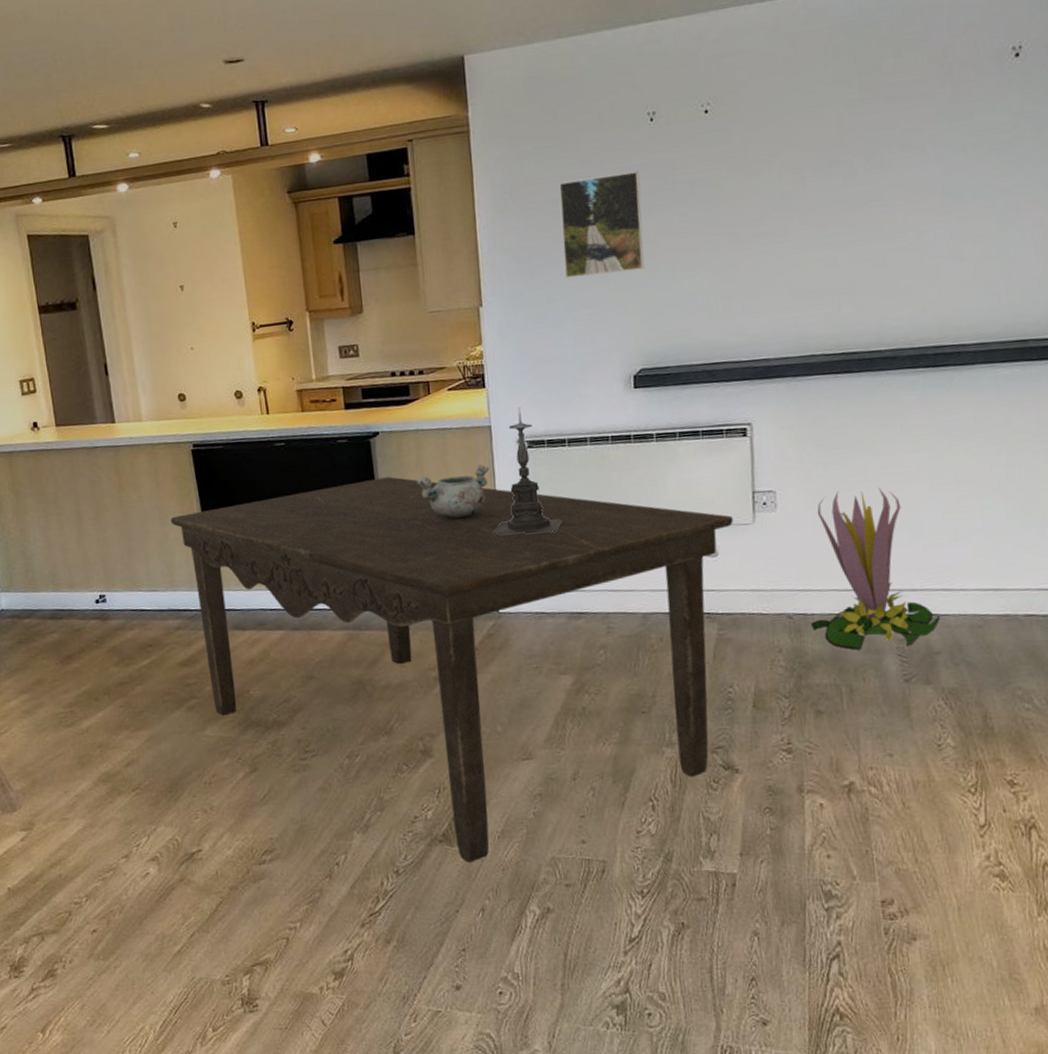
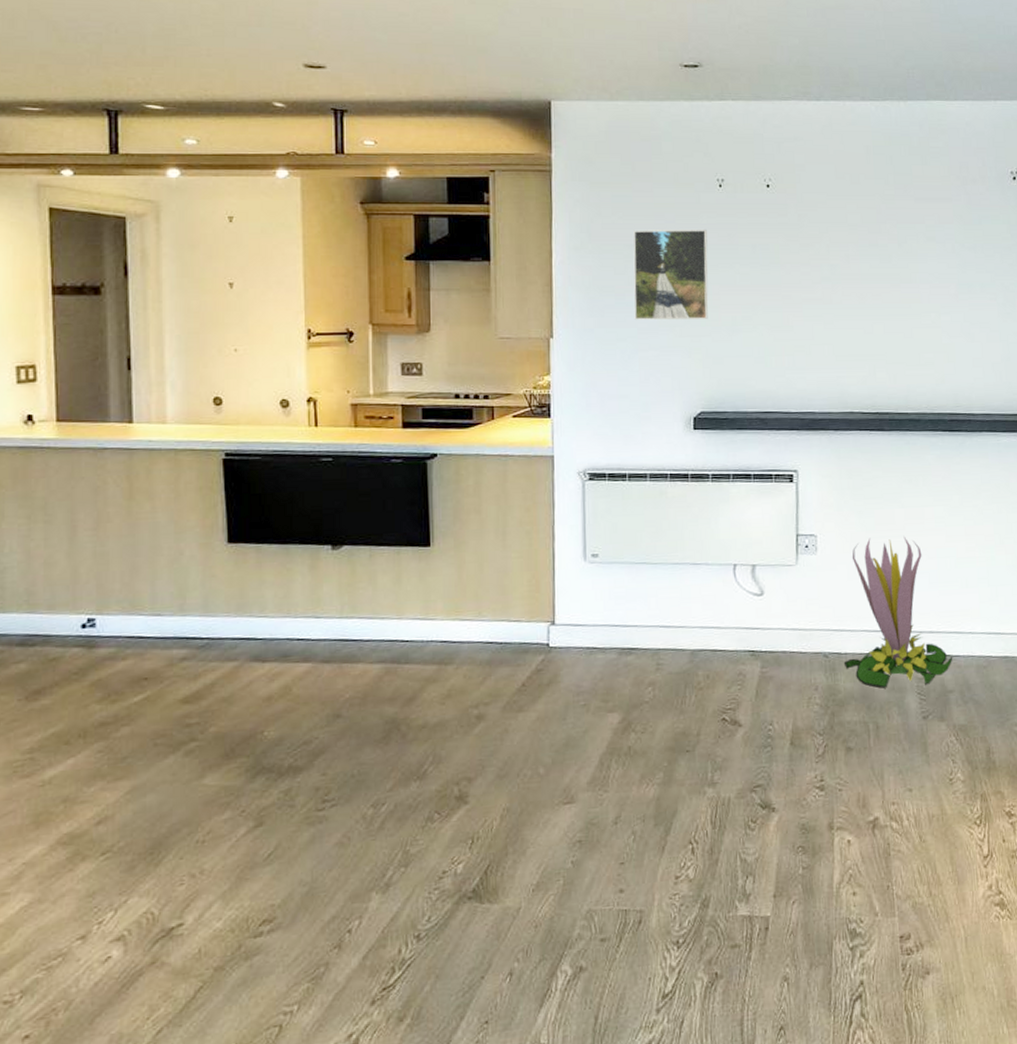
dining table: present [170,477,733,863] -> none [188,501,778,921]
decorative bowl: present [415,464,490,519] -> none [472,494,550,548]
candle holder: present [492,407,562,535] -> none [547,439,618,567]

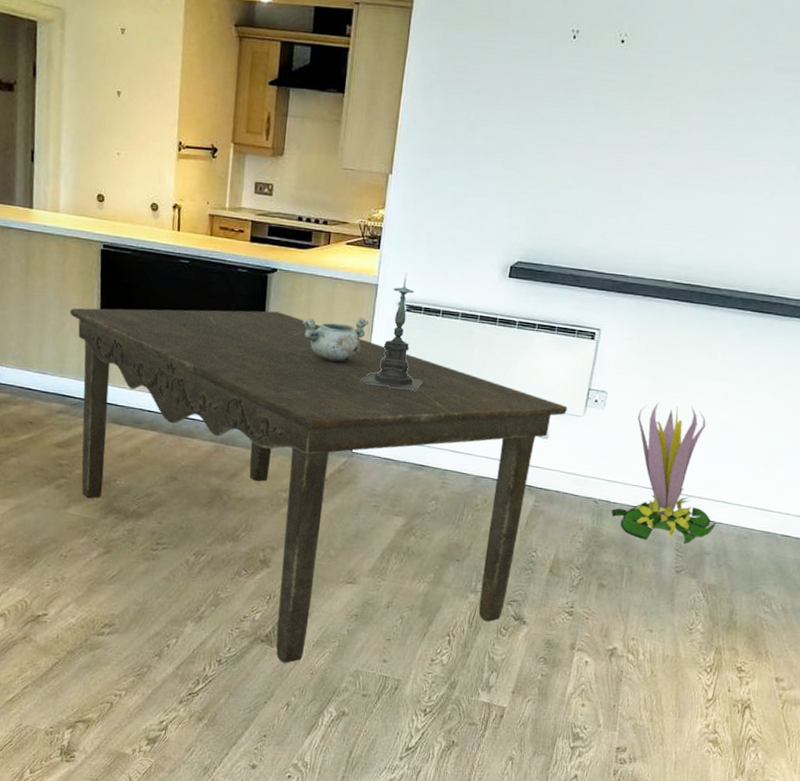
dining table: none [188,501,778,921] -> present [70,308,568,663]
decorative bowl: none [472,494,550,548] -> present [301,317,369,362]
candle holder: none [547,439,618,567] -> present [360,273,423,390]
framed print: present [633,230,708,320] -> none [469,75,553,172]

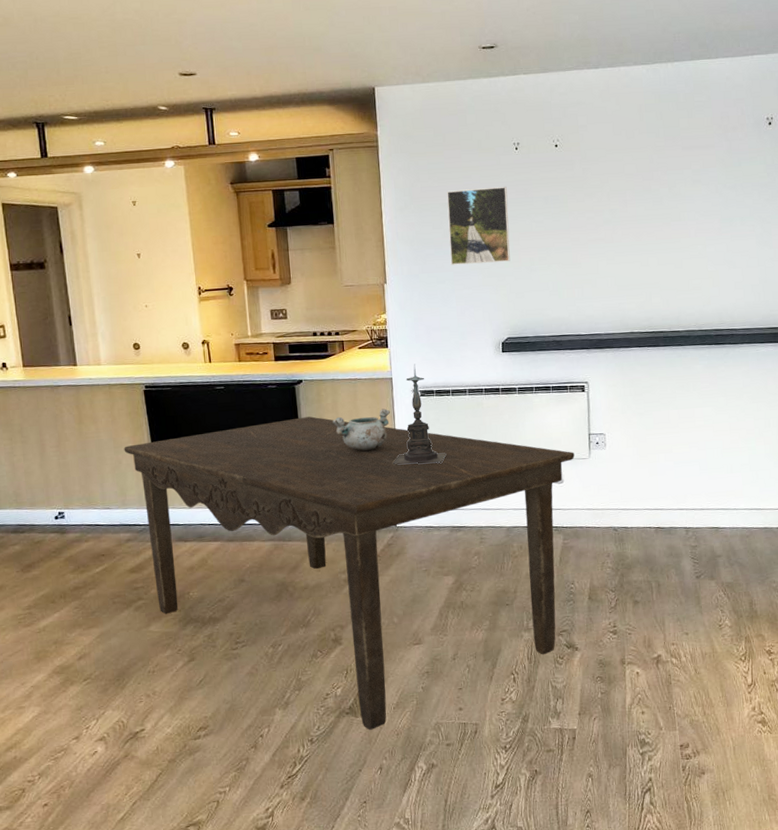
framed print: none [469,75,553,172] -> present [447,187,511,265]
decorative plant: present [611,402,716,544] -> none [630,432,721,555]

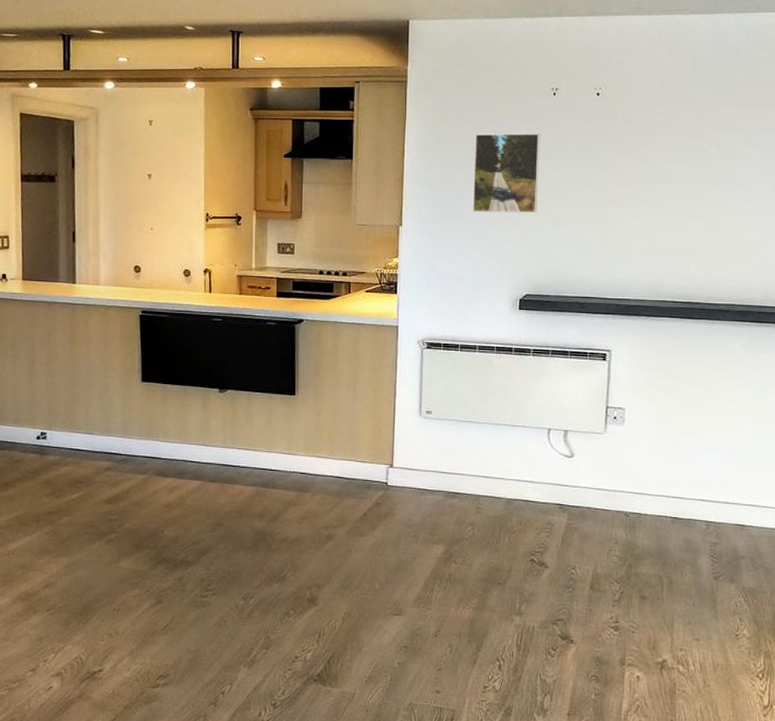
dining table: present [124,416,575,730] -> none [113,359,588,702]
decorative bowl: present [331,408,391,452] -> none [329,358,393,402]
candle holder: present [392,364,447,465] -> none [389,313,449,422]

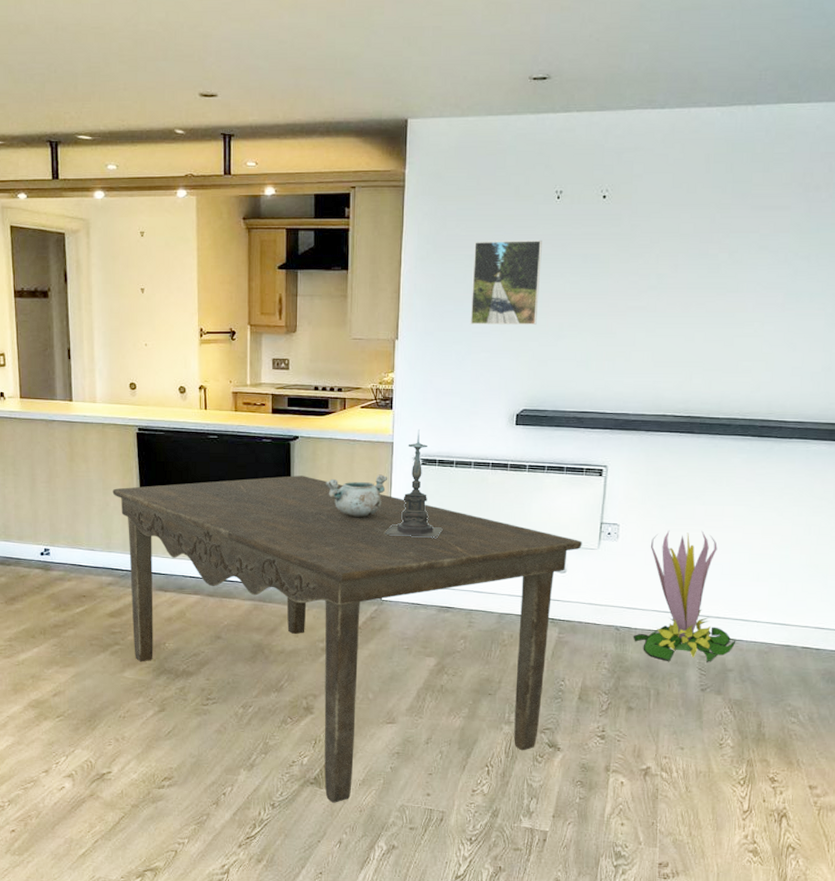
dining table: none [113,359,588,702] -> present [112,475,582,803]
decorative bowl: none [329,358,393,402] -> present [325,474,388,518]
candle holder: none [389,313,449,422] -> present [383,429,443,538]
decorative plant: none [643,414,747,549] -> present [633,530,736,662]

